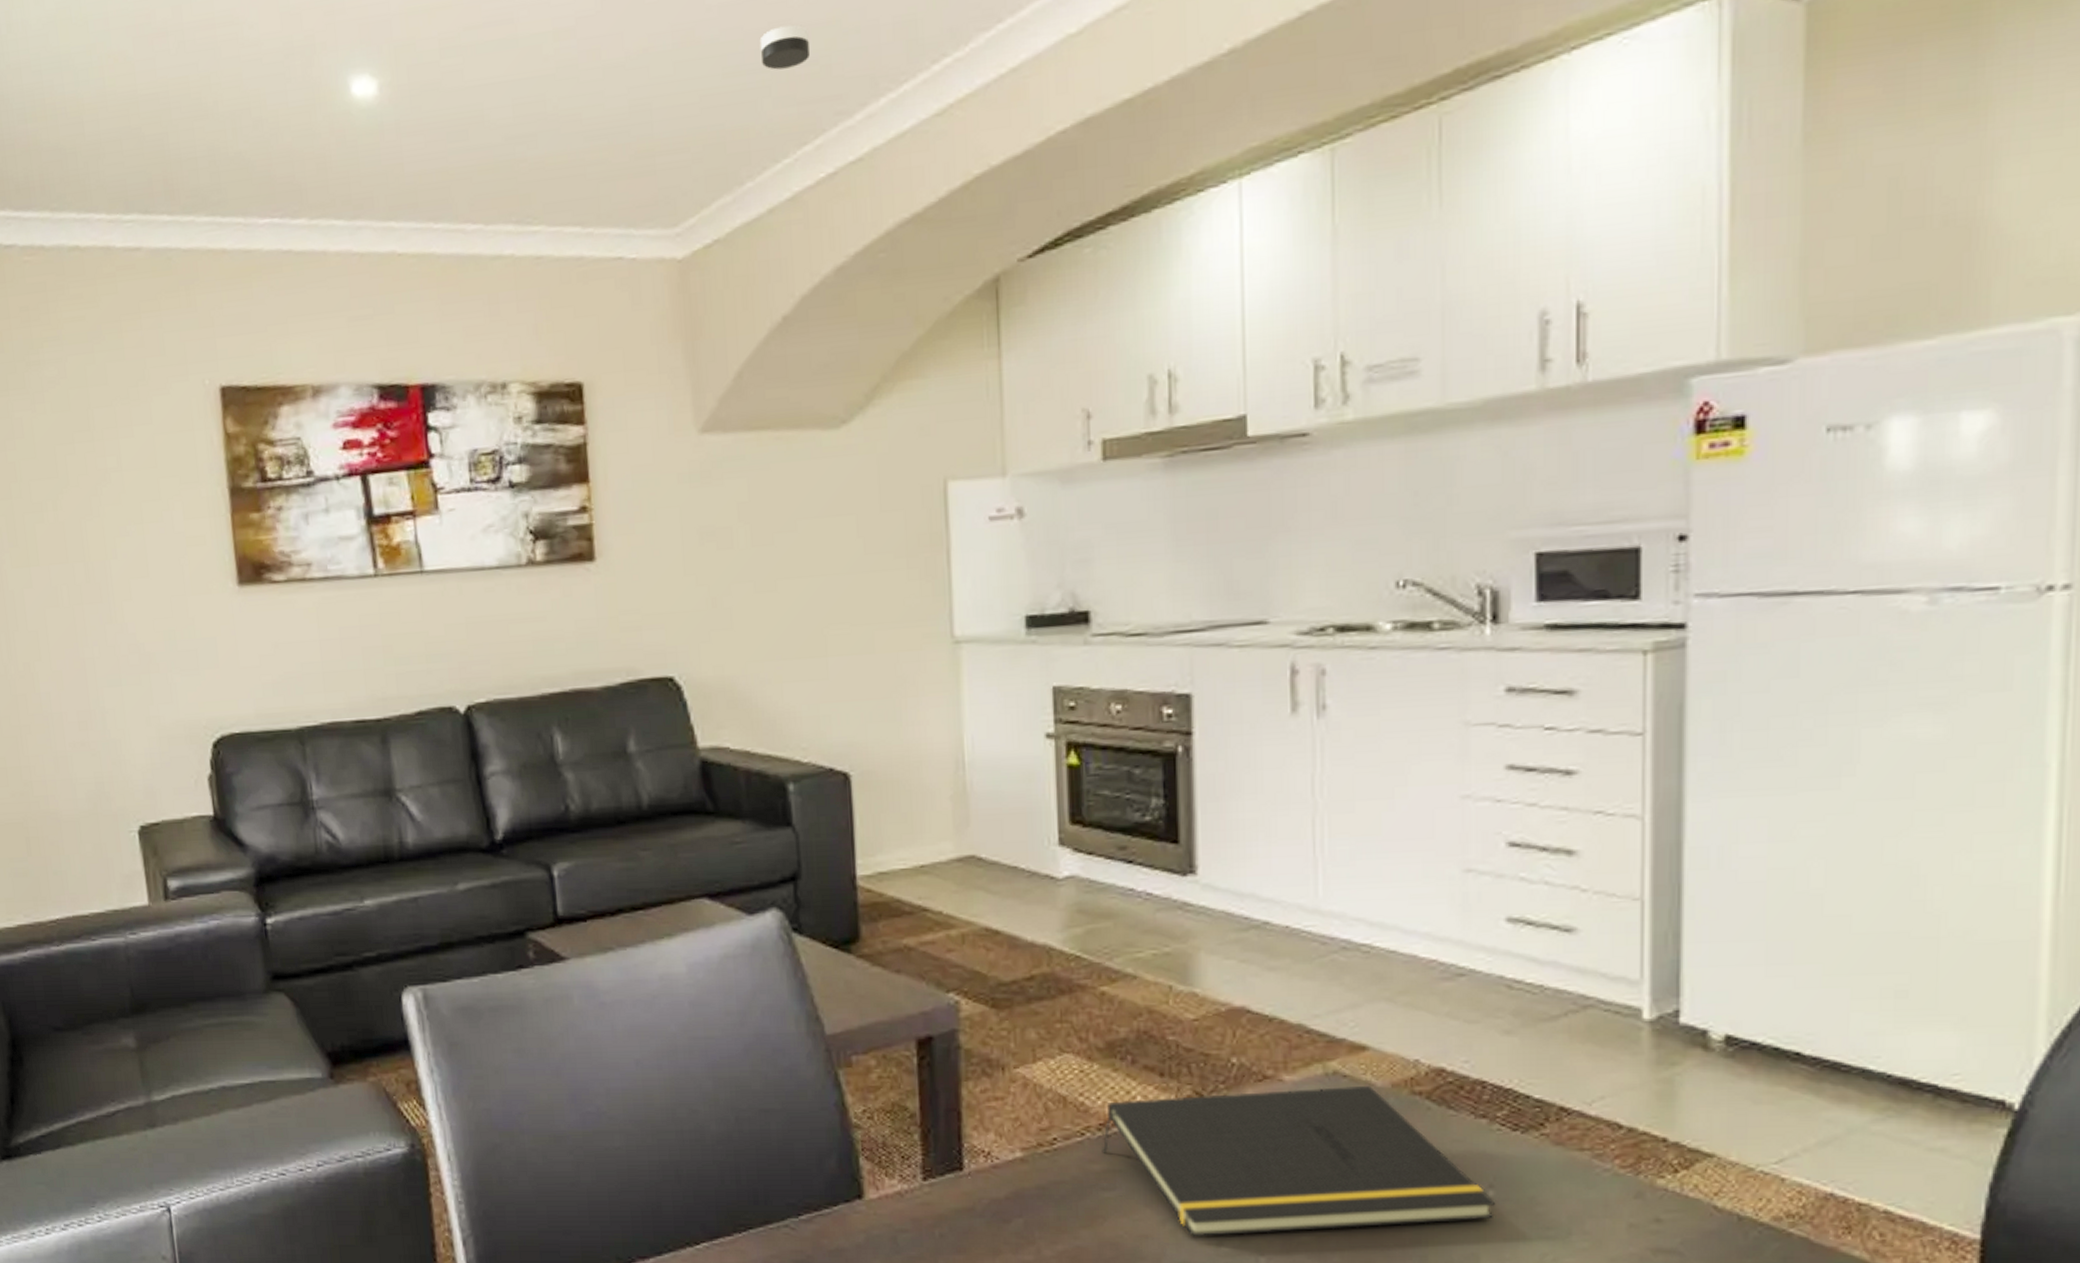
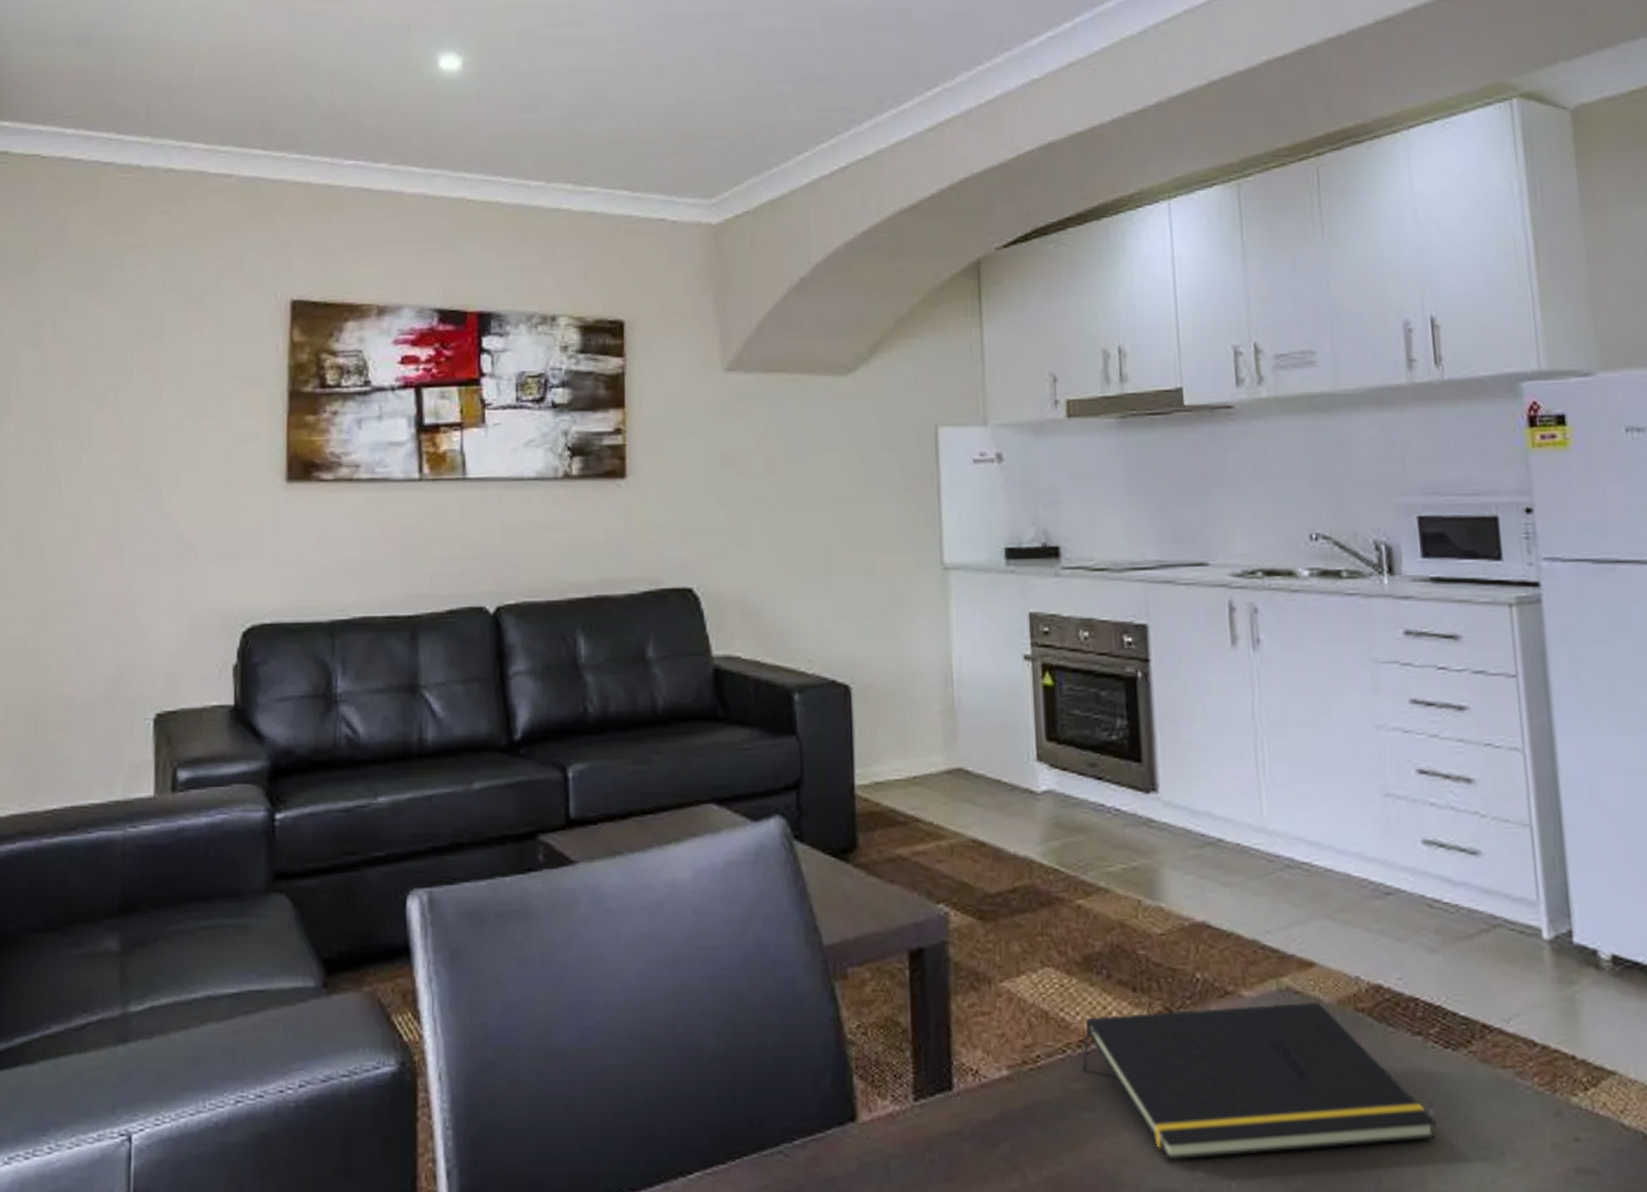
smoke detector: present [759,24,810,70] -> none [787,50,828,83]

